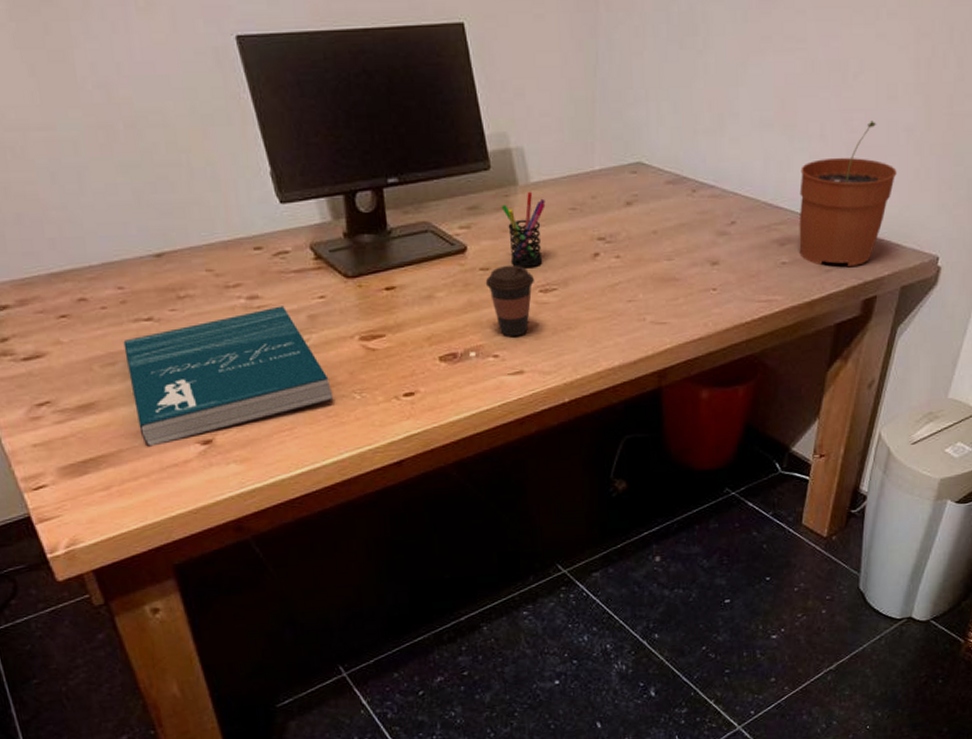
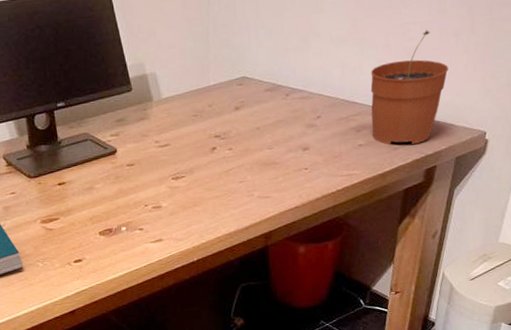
coffee cup: present [485,264,535,337] -> none [131,160,168,215]
pen holder: present [501,191,546,267] -> none [141,105,174,162]

